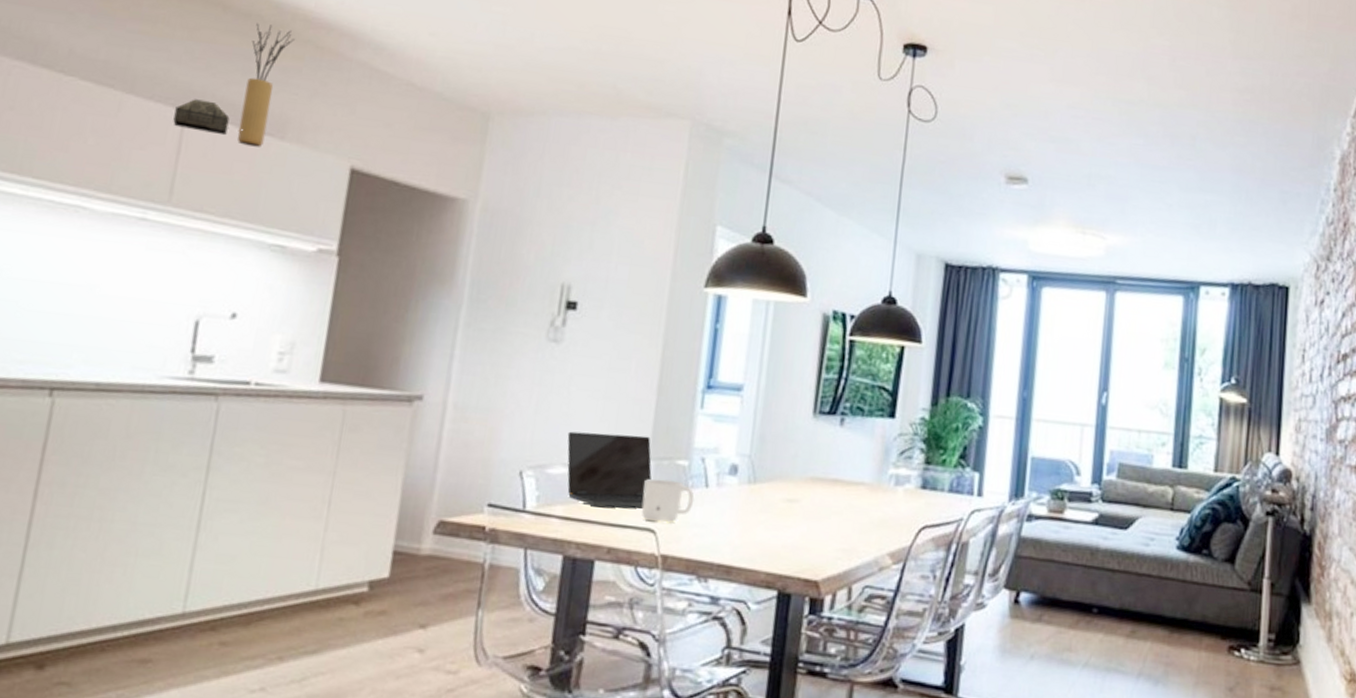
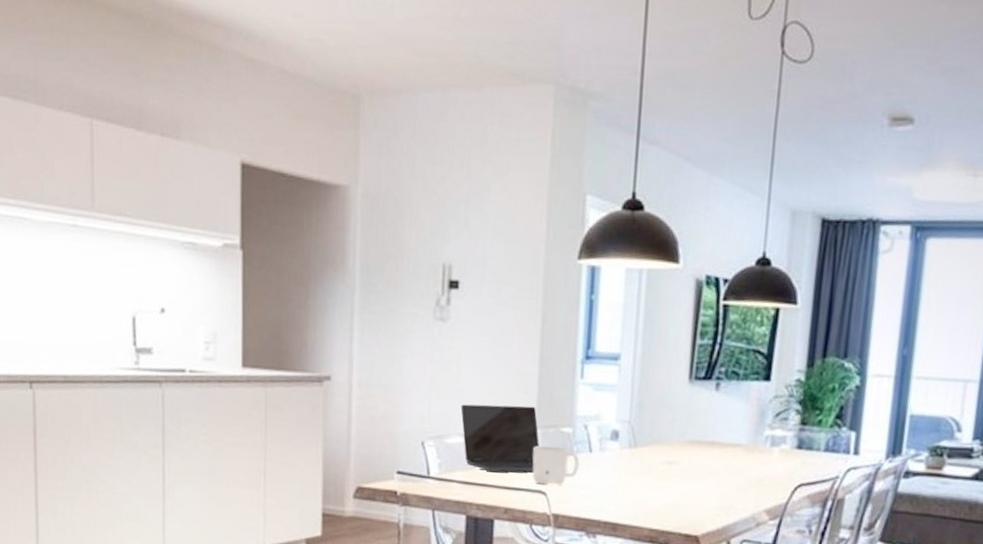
decorative box: present [173,99,230,136] -> none [83,105,130,140]
vase: present [237,23,295,147] -> none [136,22,174,149]

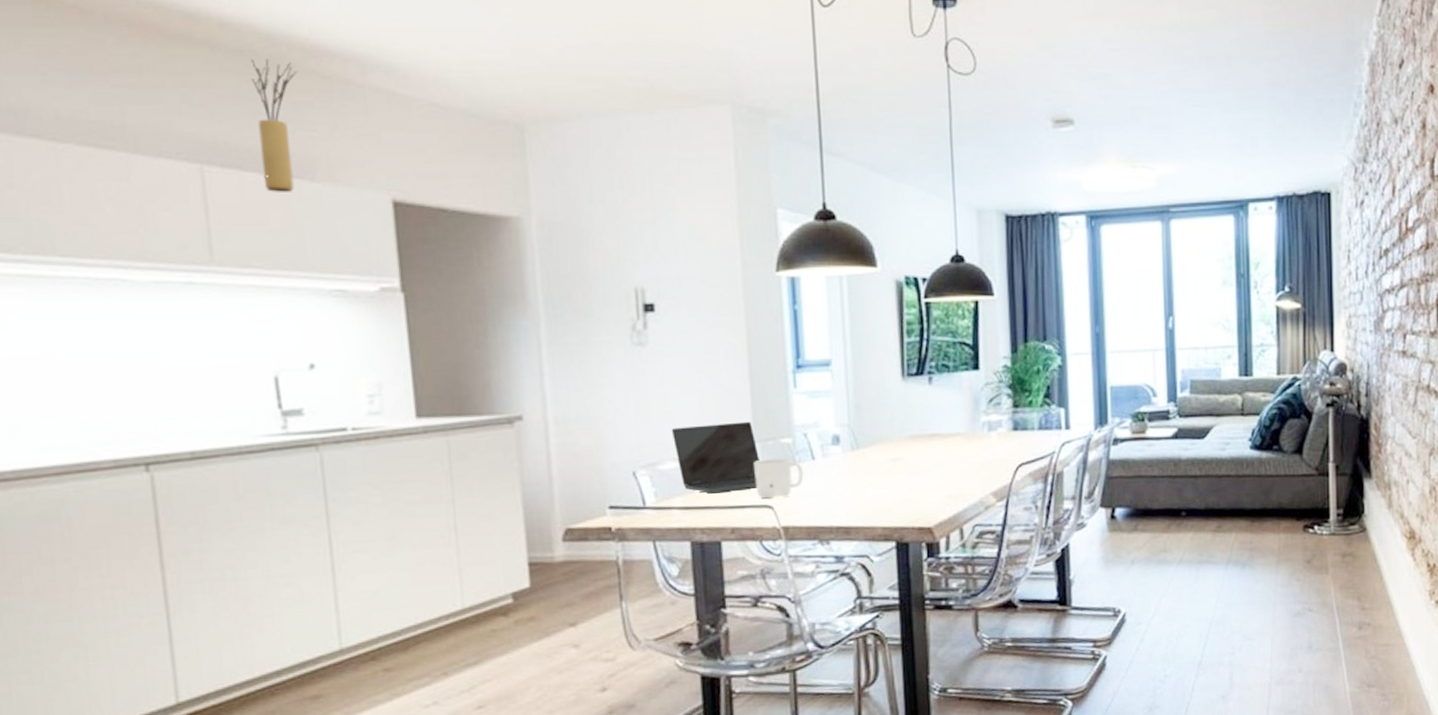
vase: none [136,22,174,149] -> present [251,59,297,192]

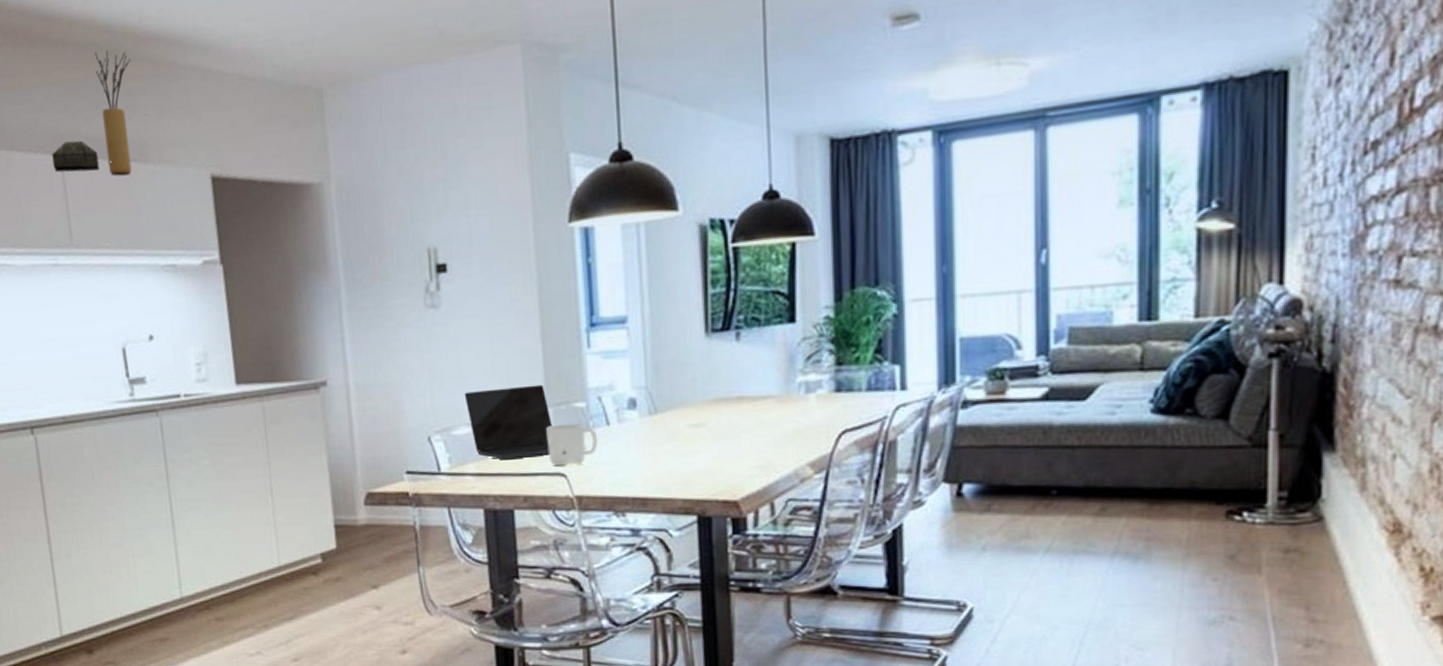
decorative box: none [190,150,252,185] -> present [52,140,100,173]

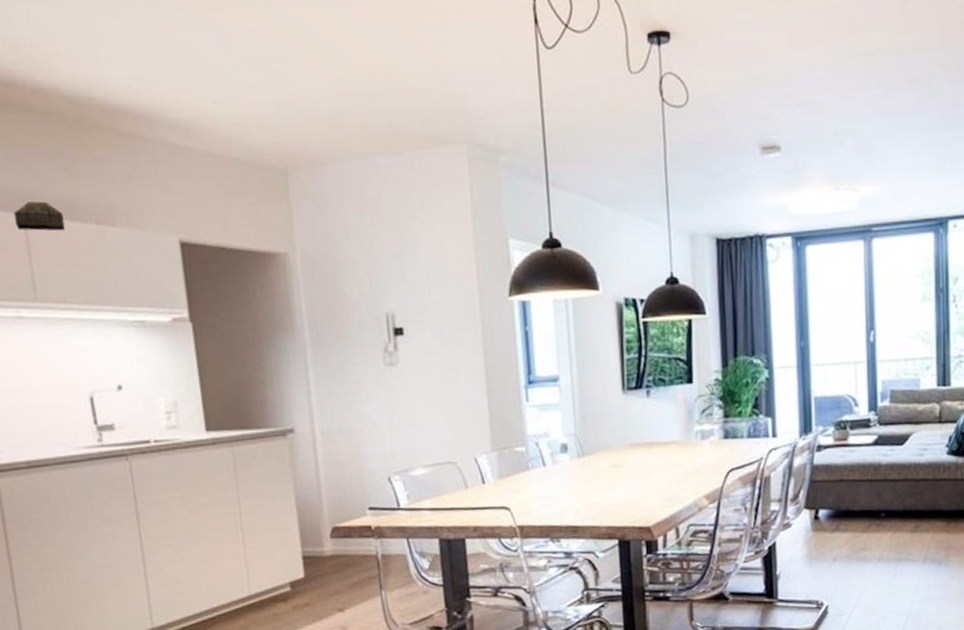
vase: present [94,50,132,177] -> none [59,119,99,237]
laptop: present [464,384,552,460] -> none [420,432,497,497]
mug: present [546,423,598,466] -> none [492,465,536,501]

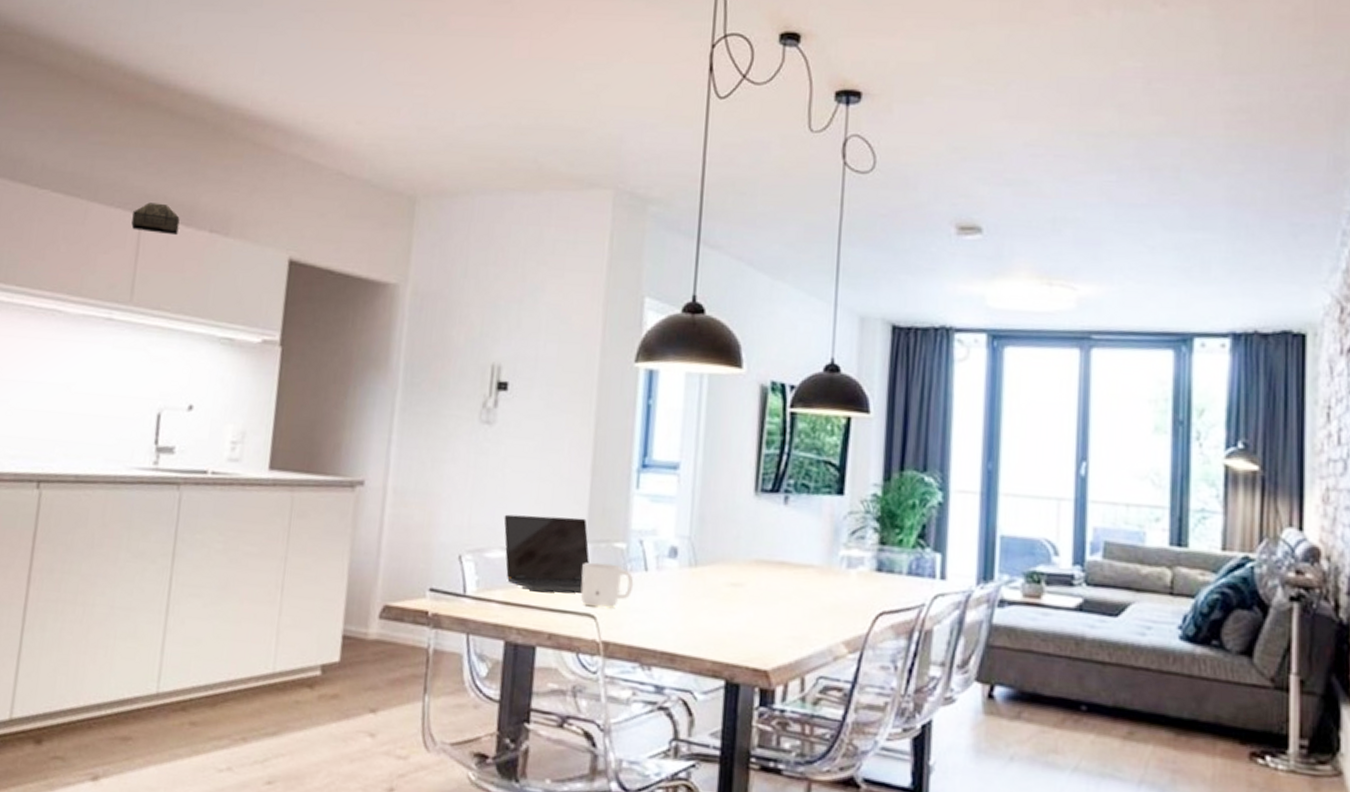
laptop: none [420,432,497,497] -> present [504,514,590,593]
mug: none [492,465,536,501] -> present [580,562,634,608]

